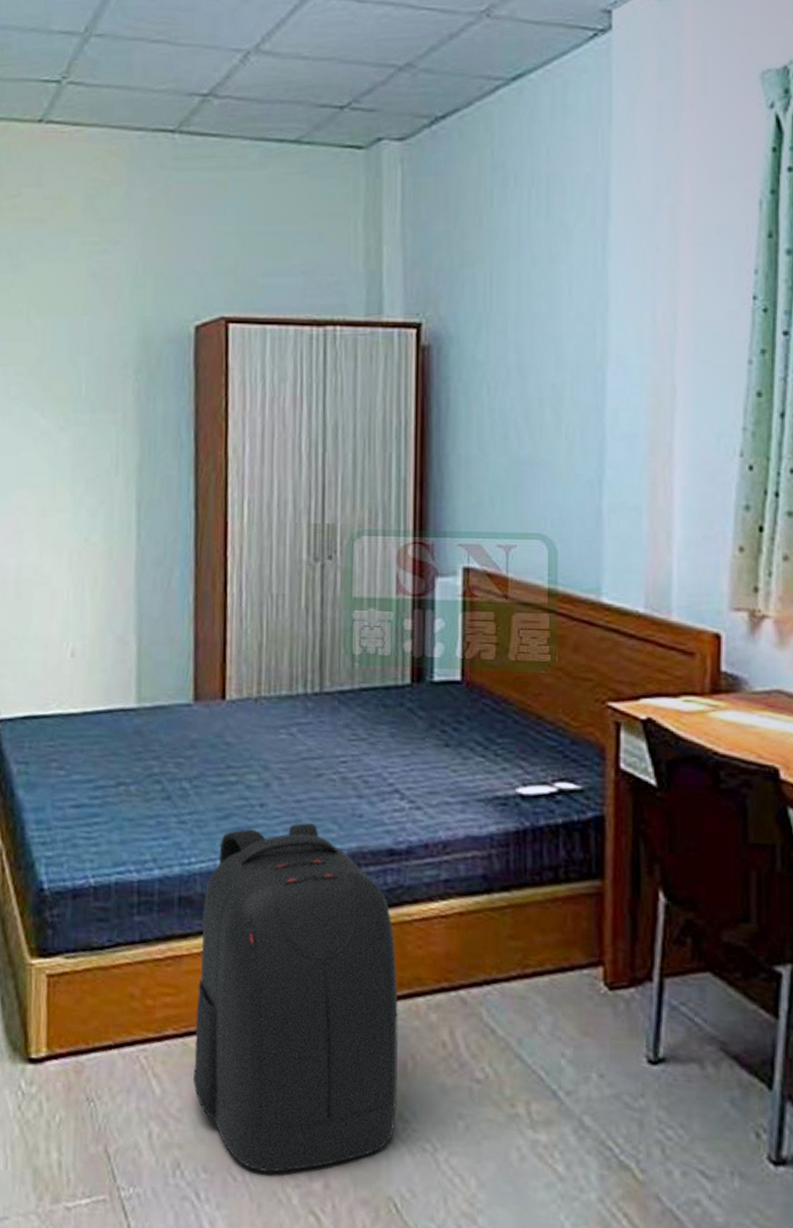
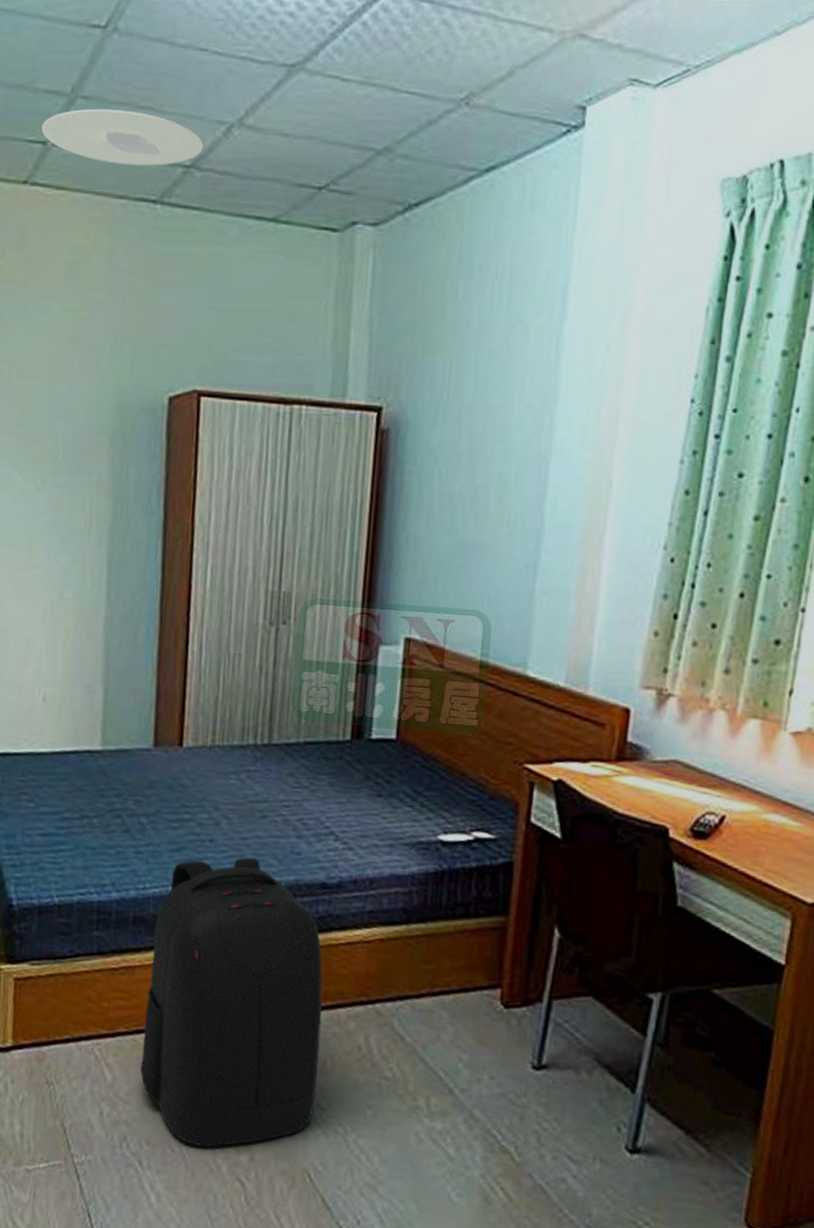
ceiling light: none [55,44,221,98] -> present [41,108,204,166]

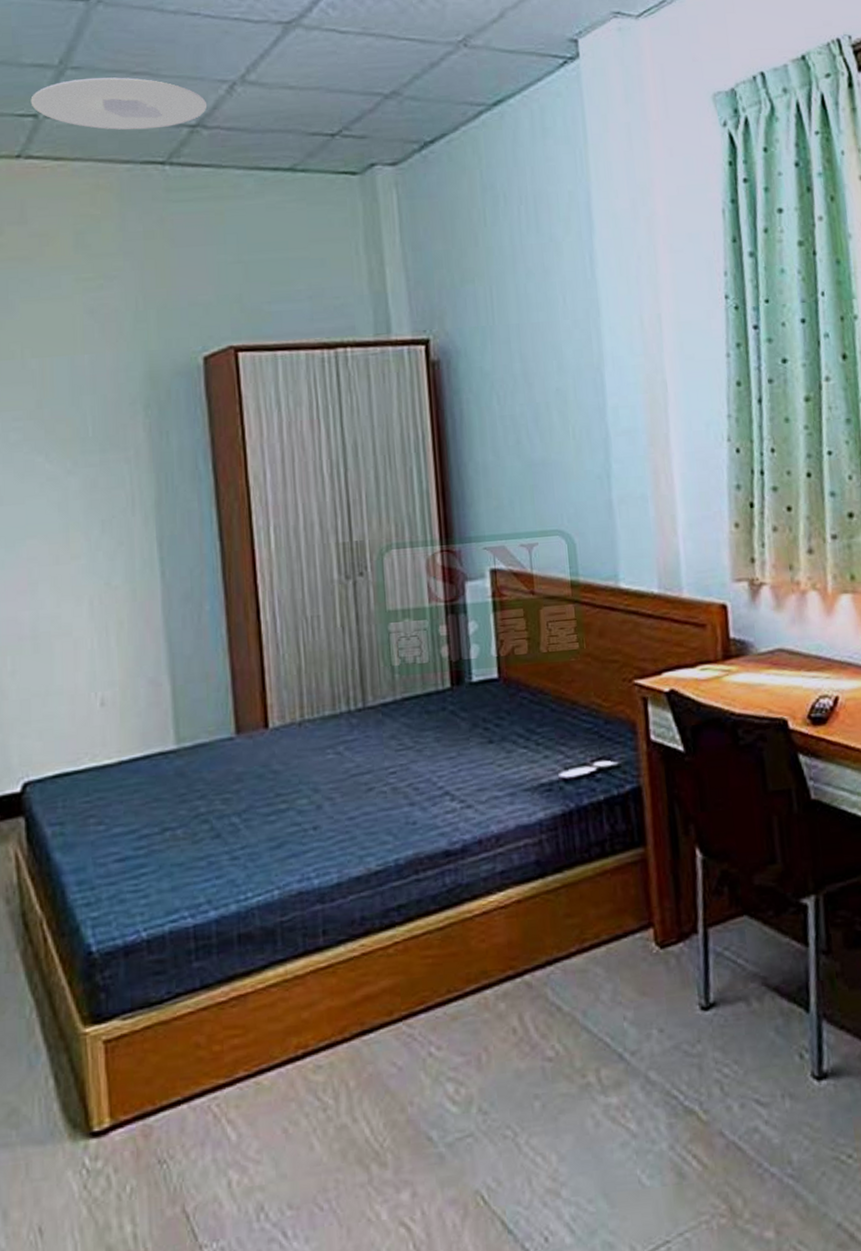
backpack: present [140,857,323,1147] -> none [264,838,476,1196]

